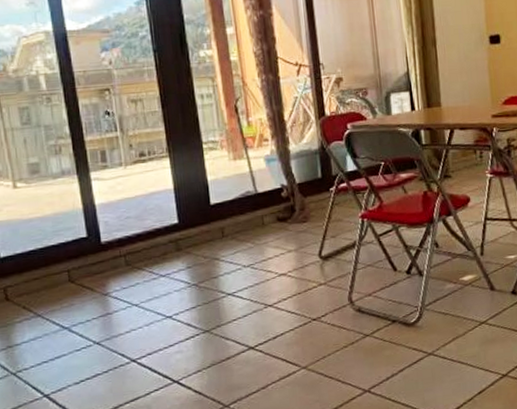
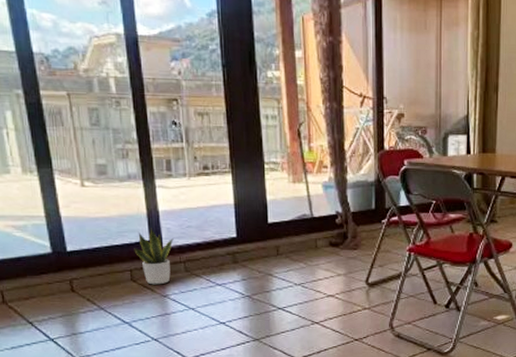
potted plant: none [70,223,112,284] -> present [134,228,174,285]

